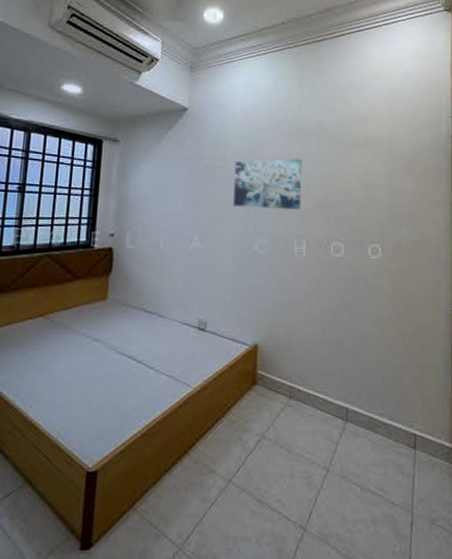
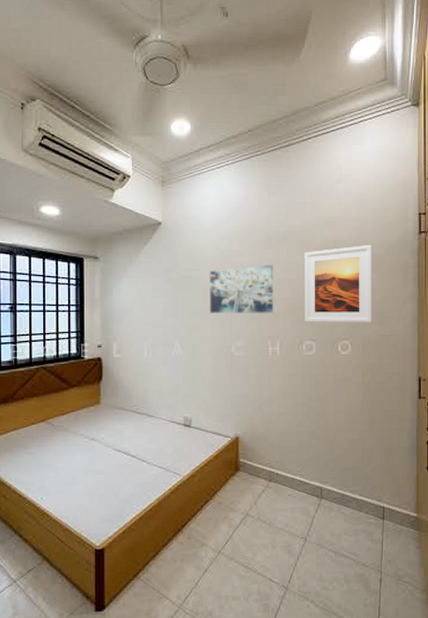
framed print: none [333,144,404,226] -> present [304,245,372,323]

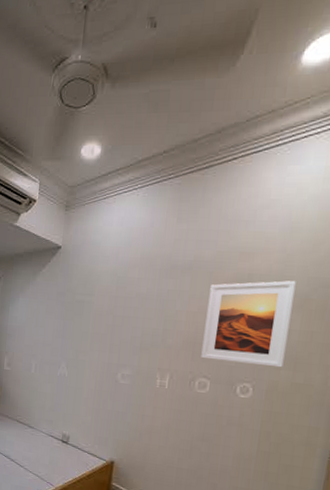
wall art: present [209,265,274,313] -> none [99,295,174,345]

